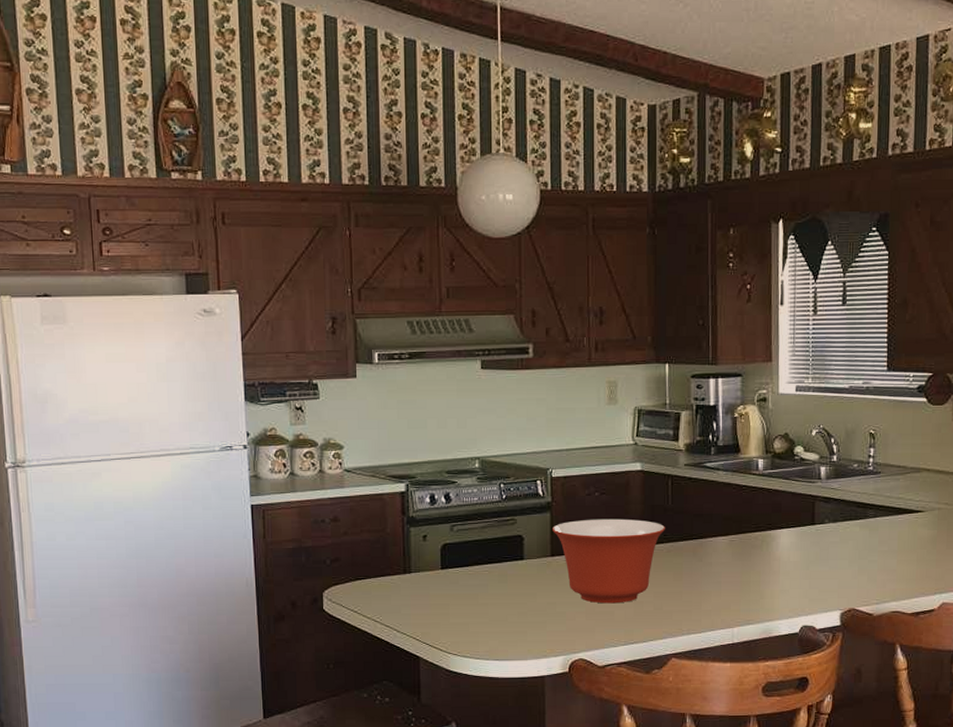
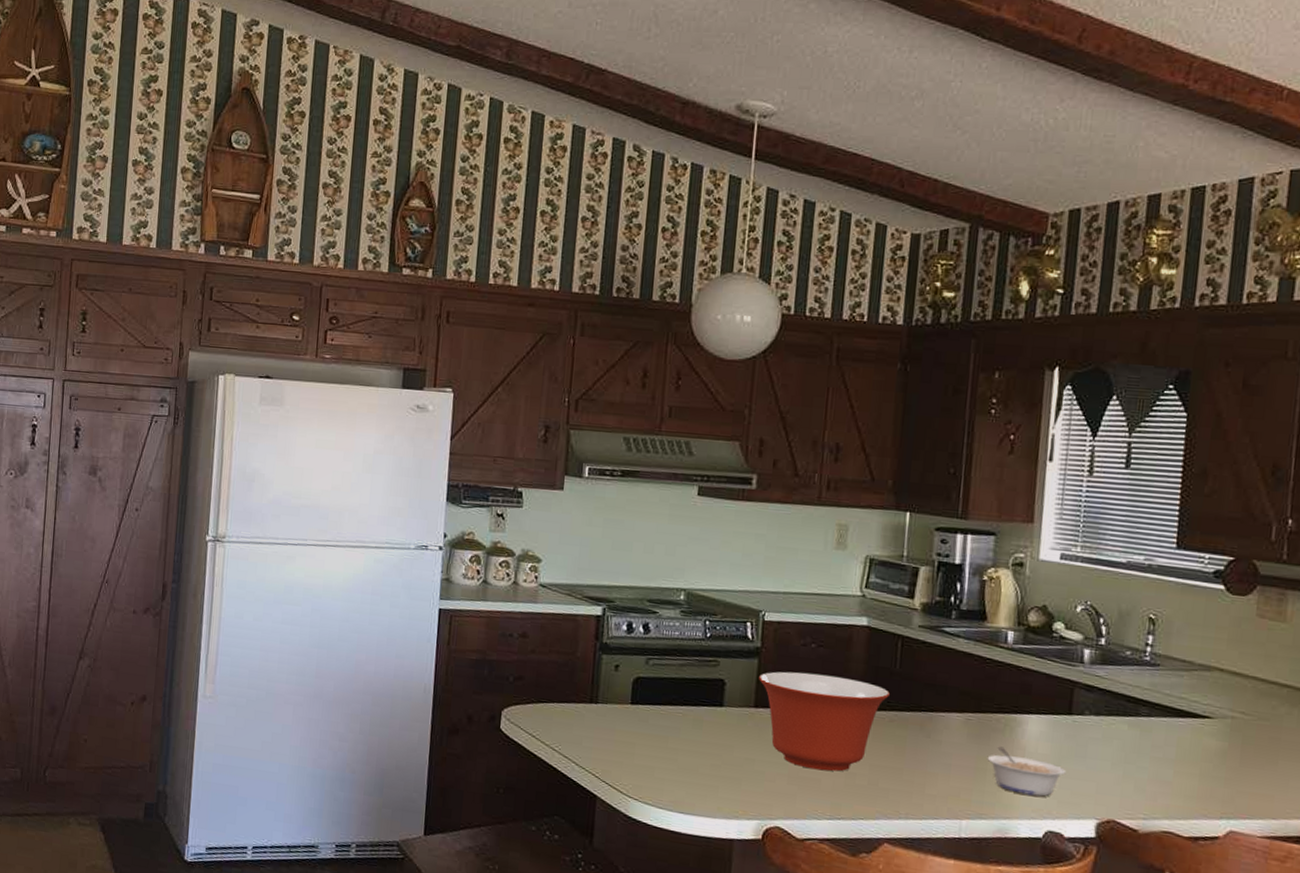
legume: none [750,560,814,598] -> present [987,746,1066,797]

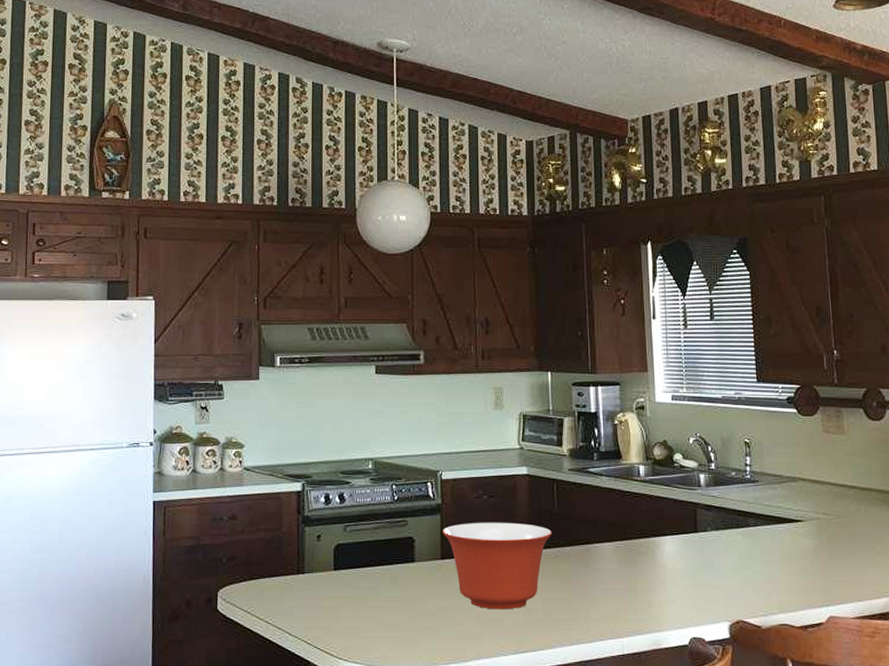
legume: present [987,746,1066,797] -> none [636,567,700,608]

